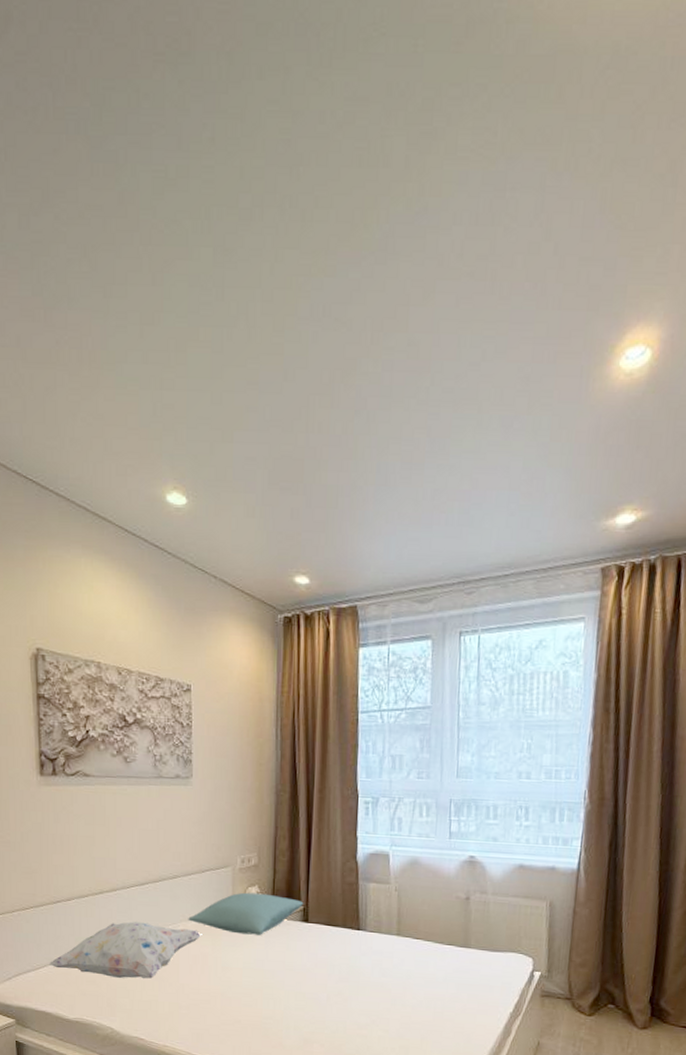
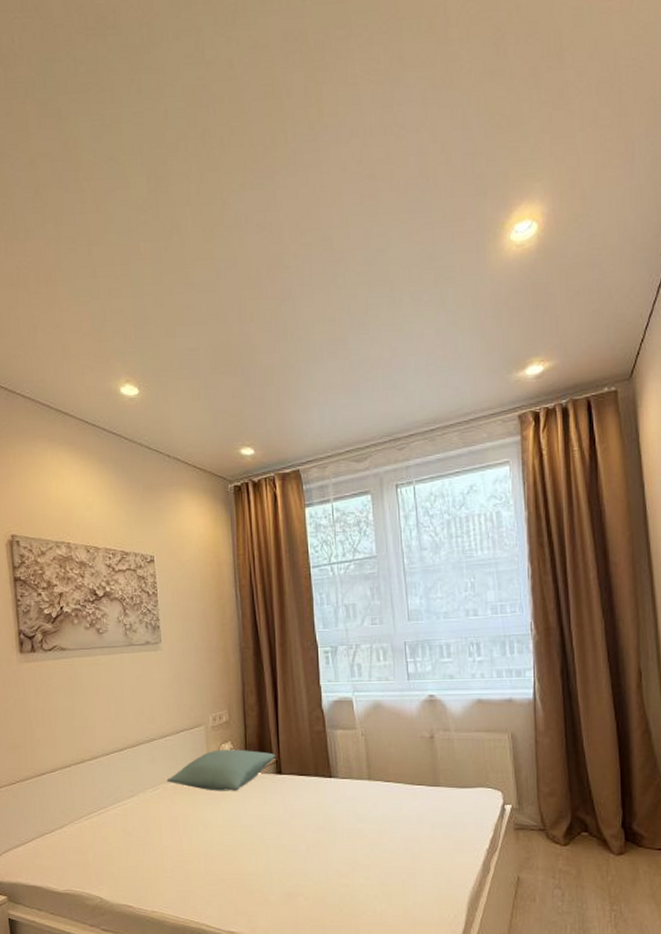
decorative pillow: present [49,921,201,979] -> none [37,788,180,845]

